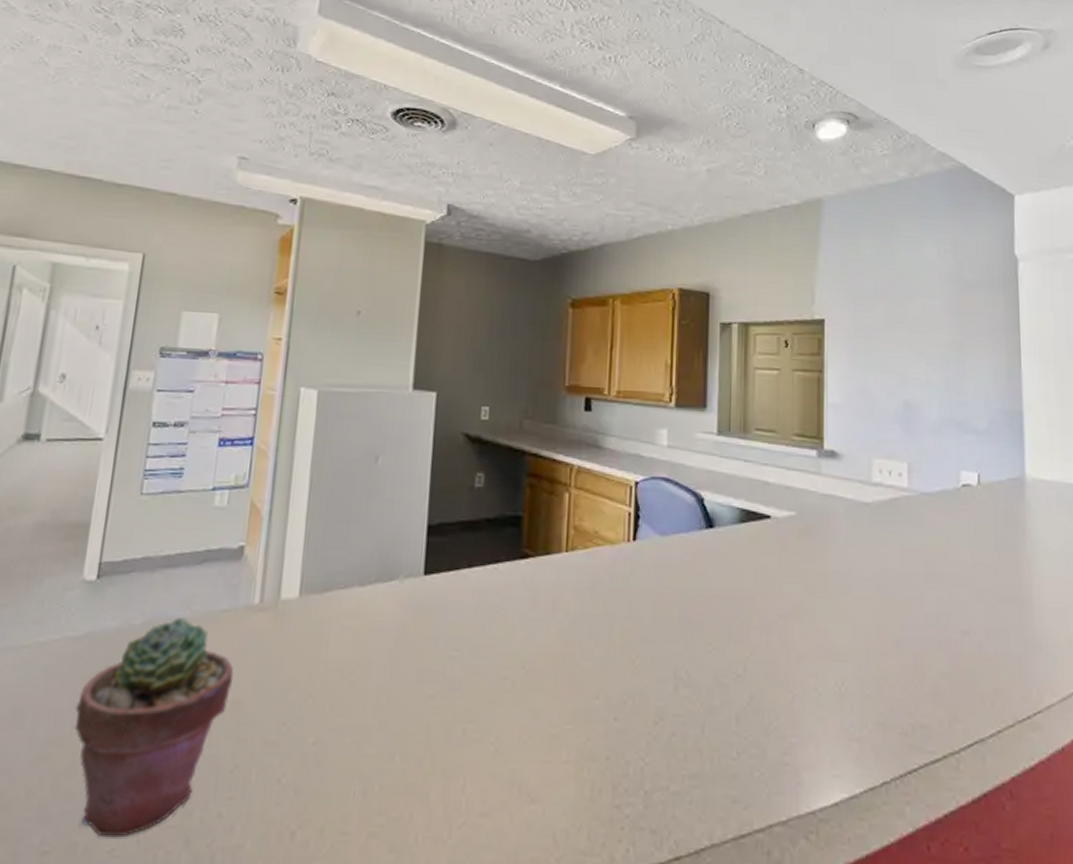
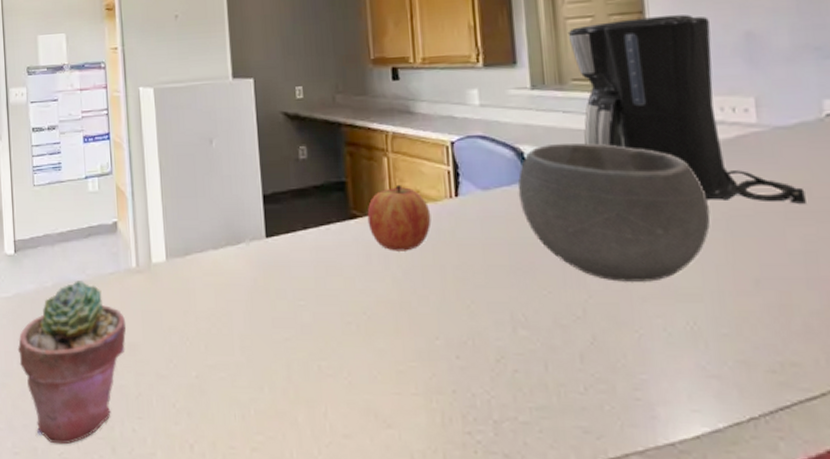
apple: none [539,523,607,598] -> present [367,184,432,251]
bowl: none [694,493,864,640] -> present [518,143,711,282]
coffee maker: none [755,376,942,568] -> present [567,14,806,204]

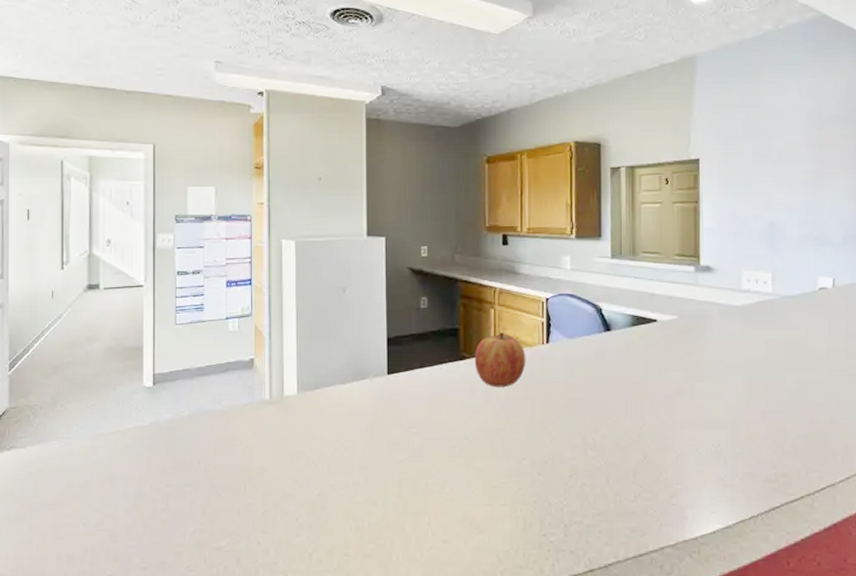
potted succulent: present [17,281,127,445] -> none [151,411,257,558]
bowl: present [518,143,711,282] -> none [595,303,735,413]
coffee maker: present [567,14,806,204] -> none [642,206,801,355]

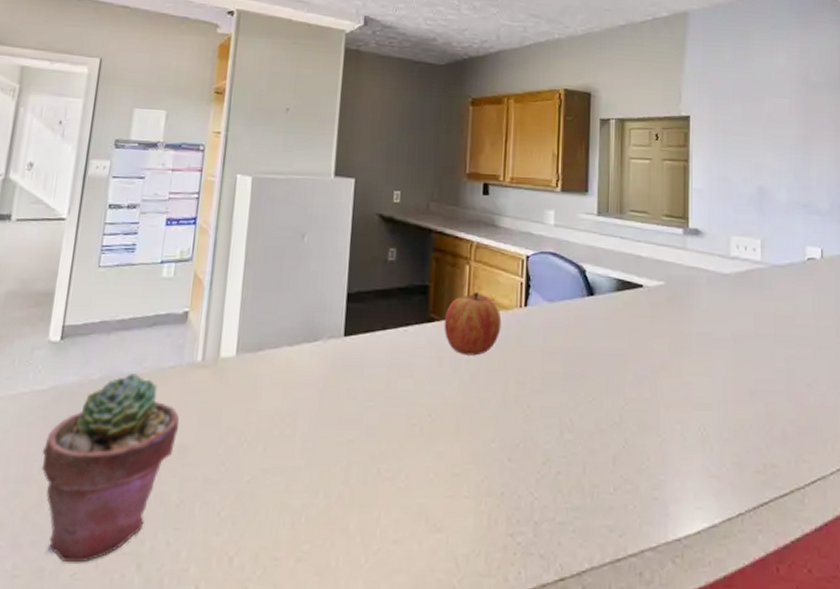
potted succulent: none [151,411,257,558] -> present [41,374,180,563]

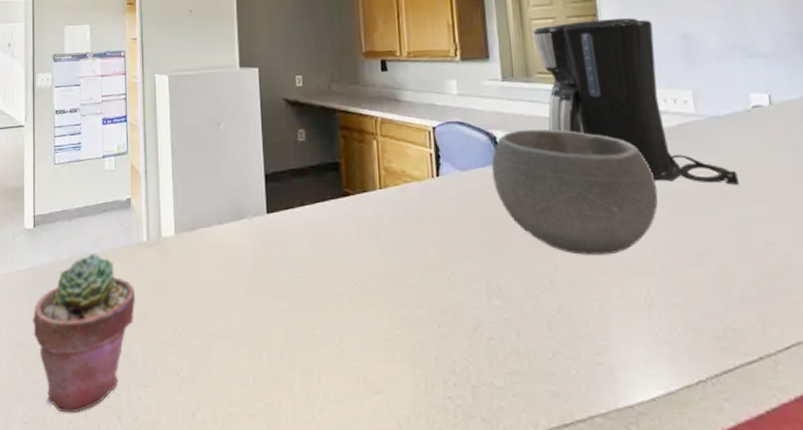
apple: present [444,292,502,356] -> none [358,165,416,227]
bowl: none [577,265,723,392] -> present [491,129,659,255]
coffee maker: none [630,165,790,330] -> present [532,18,739,185]

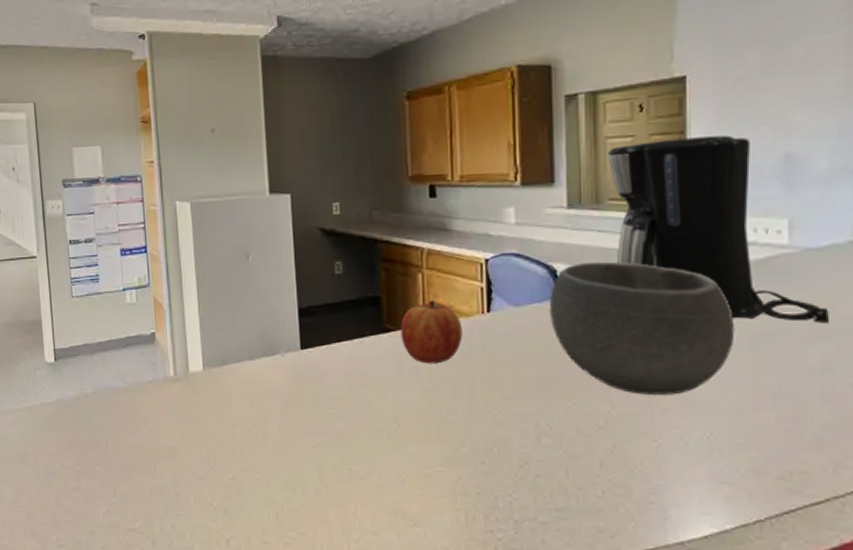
potted succulent: present [32,254,136,414] -> none [60,388,165,538]
apple: none [358,165,416,227] -> present [400,300,463,364]

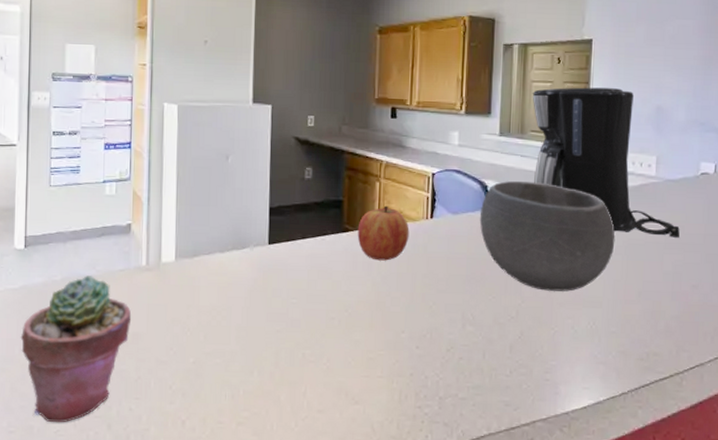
potted succulent: none [60,388,165,538] -> present [20,276,132,423]

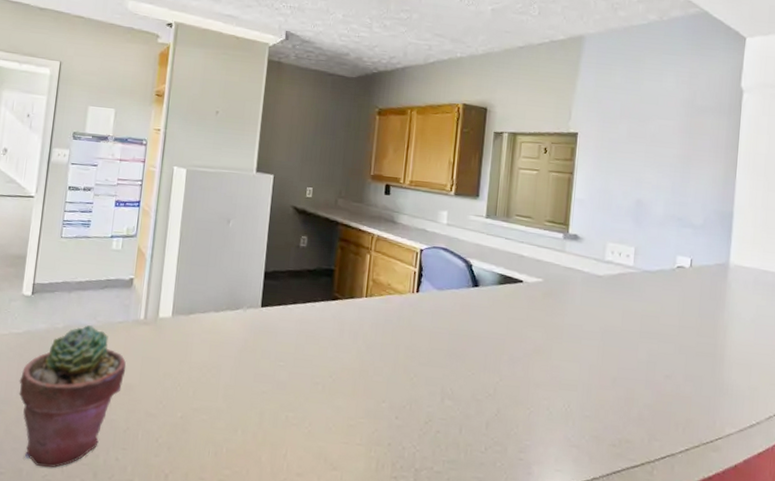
apple: present [357,205,410,261] -> none [345,277,396,331]
bowl: present [479,181,615,292] -> none [463,261,593,373]
coffee maker: present [532,87,680,238] -> none [517,176,655,328]

